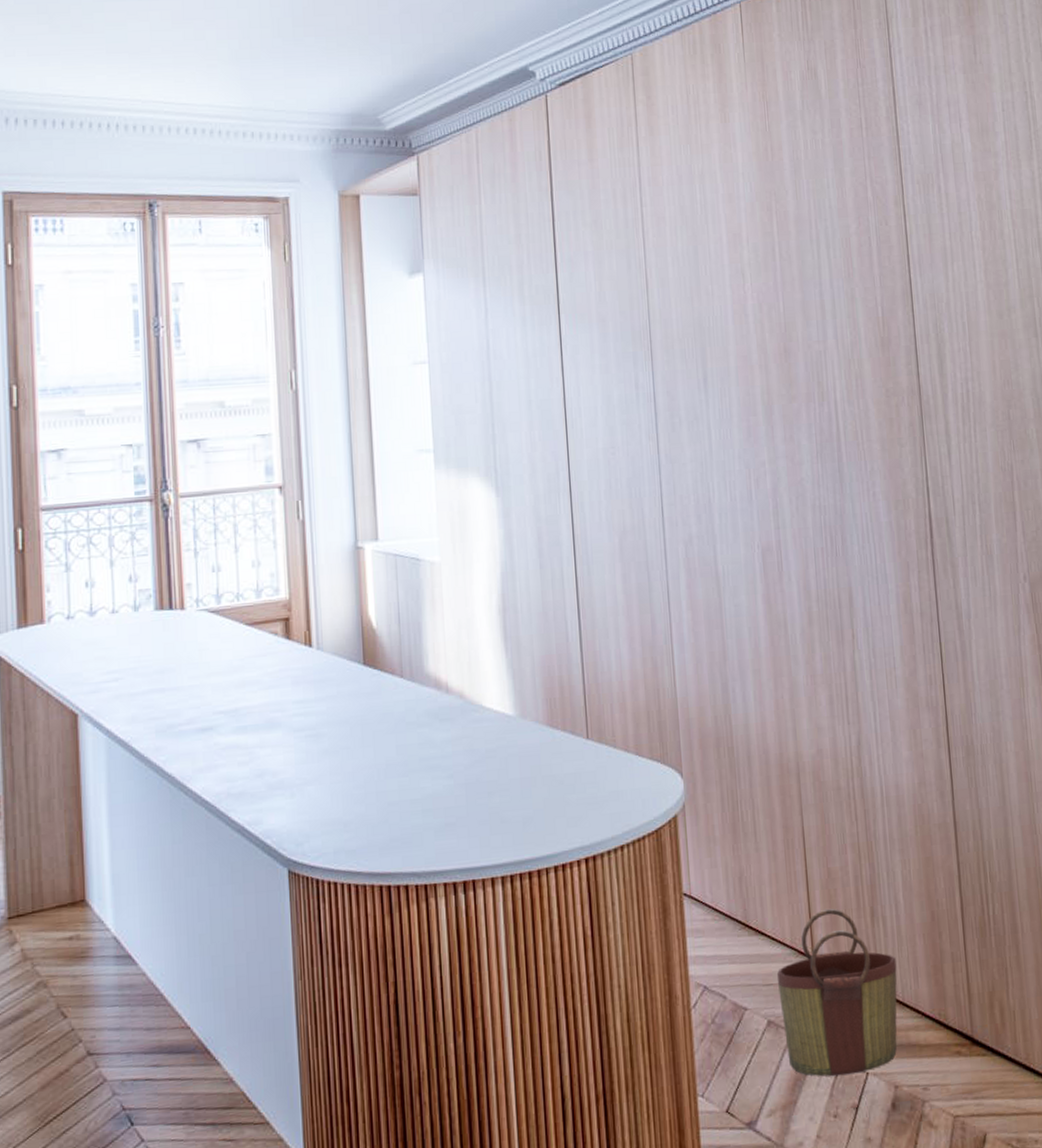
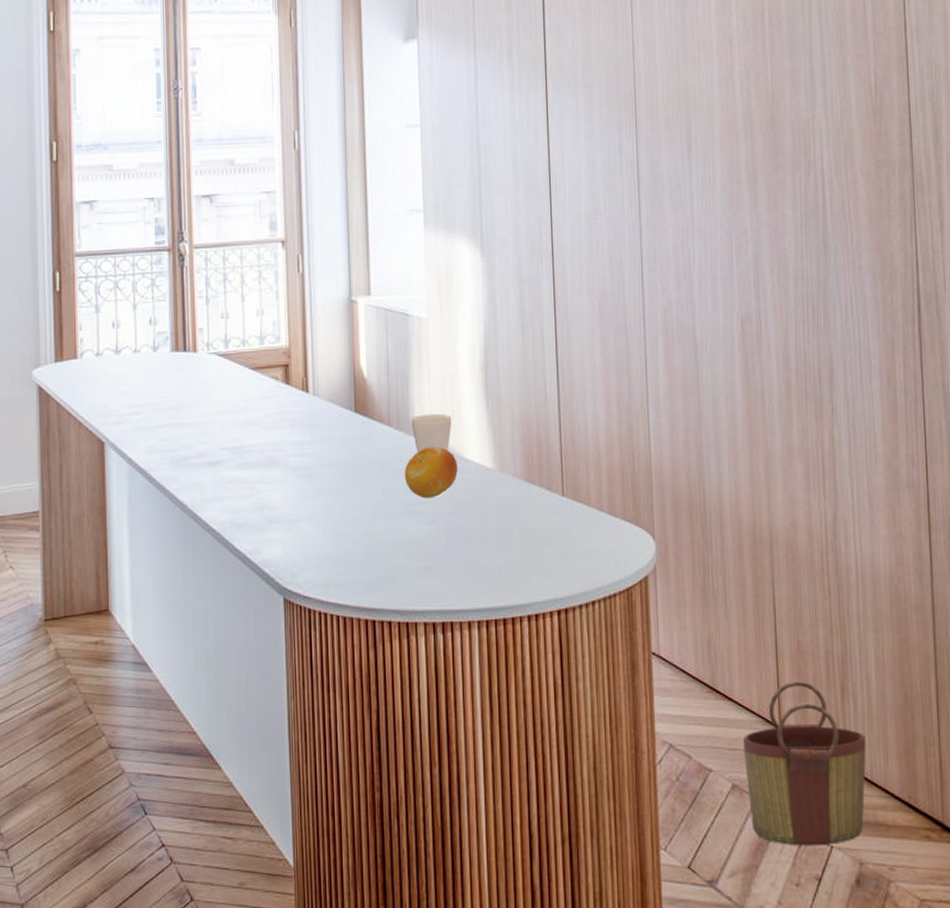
fruit: none [418,695,477,752] -> present [404,446,458,499]
cup: none [425,661,469,704] -> present [411,413,452,453]

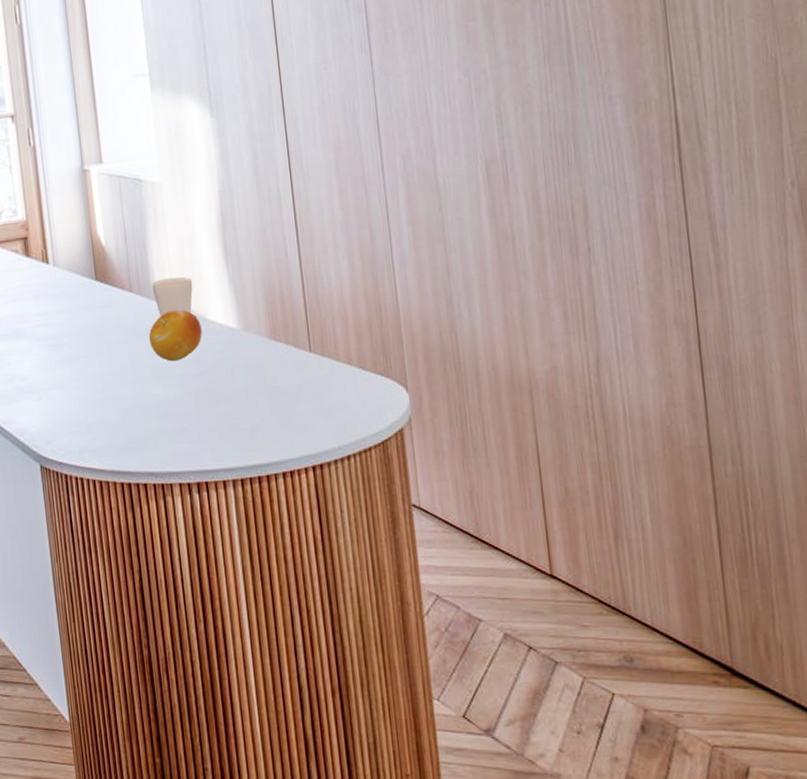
shopping bag: present [742,680,866,846] -> none [512,527,646,694]

